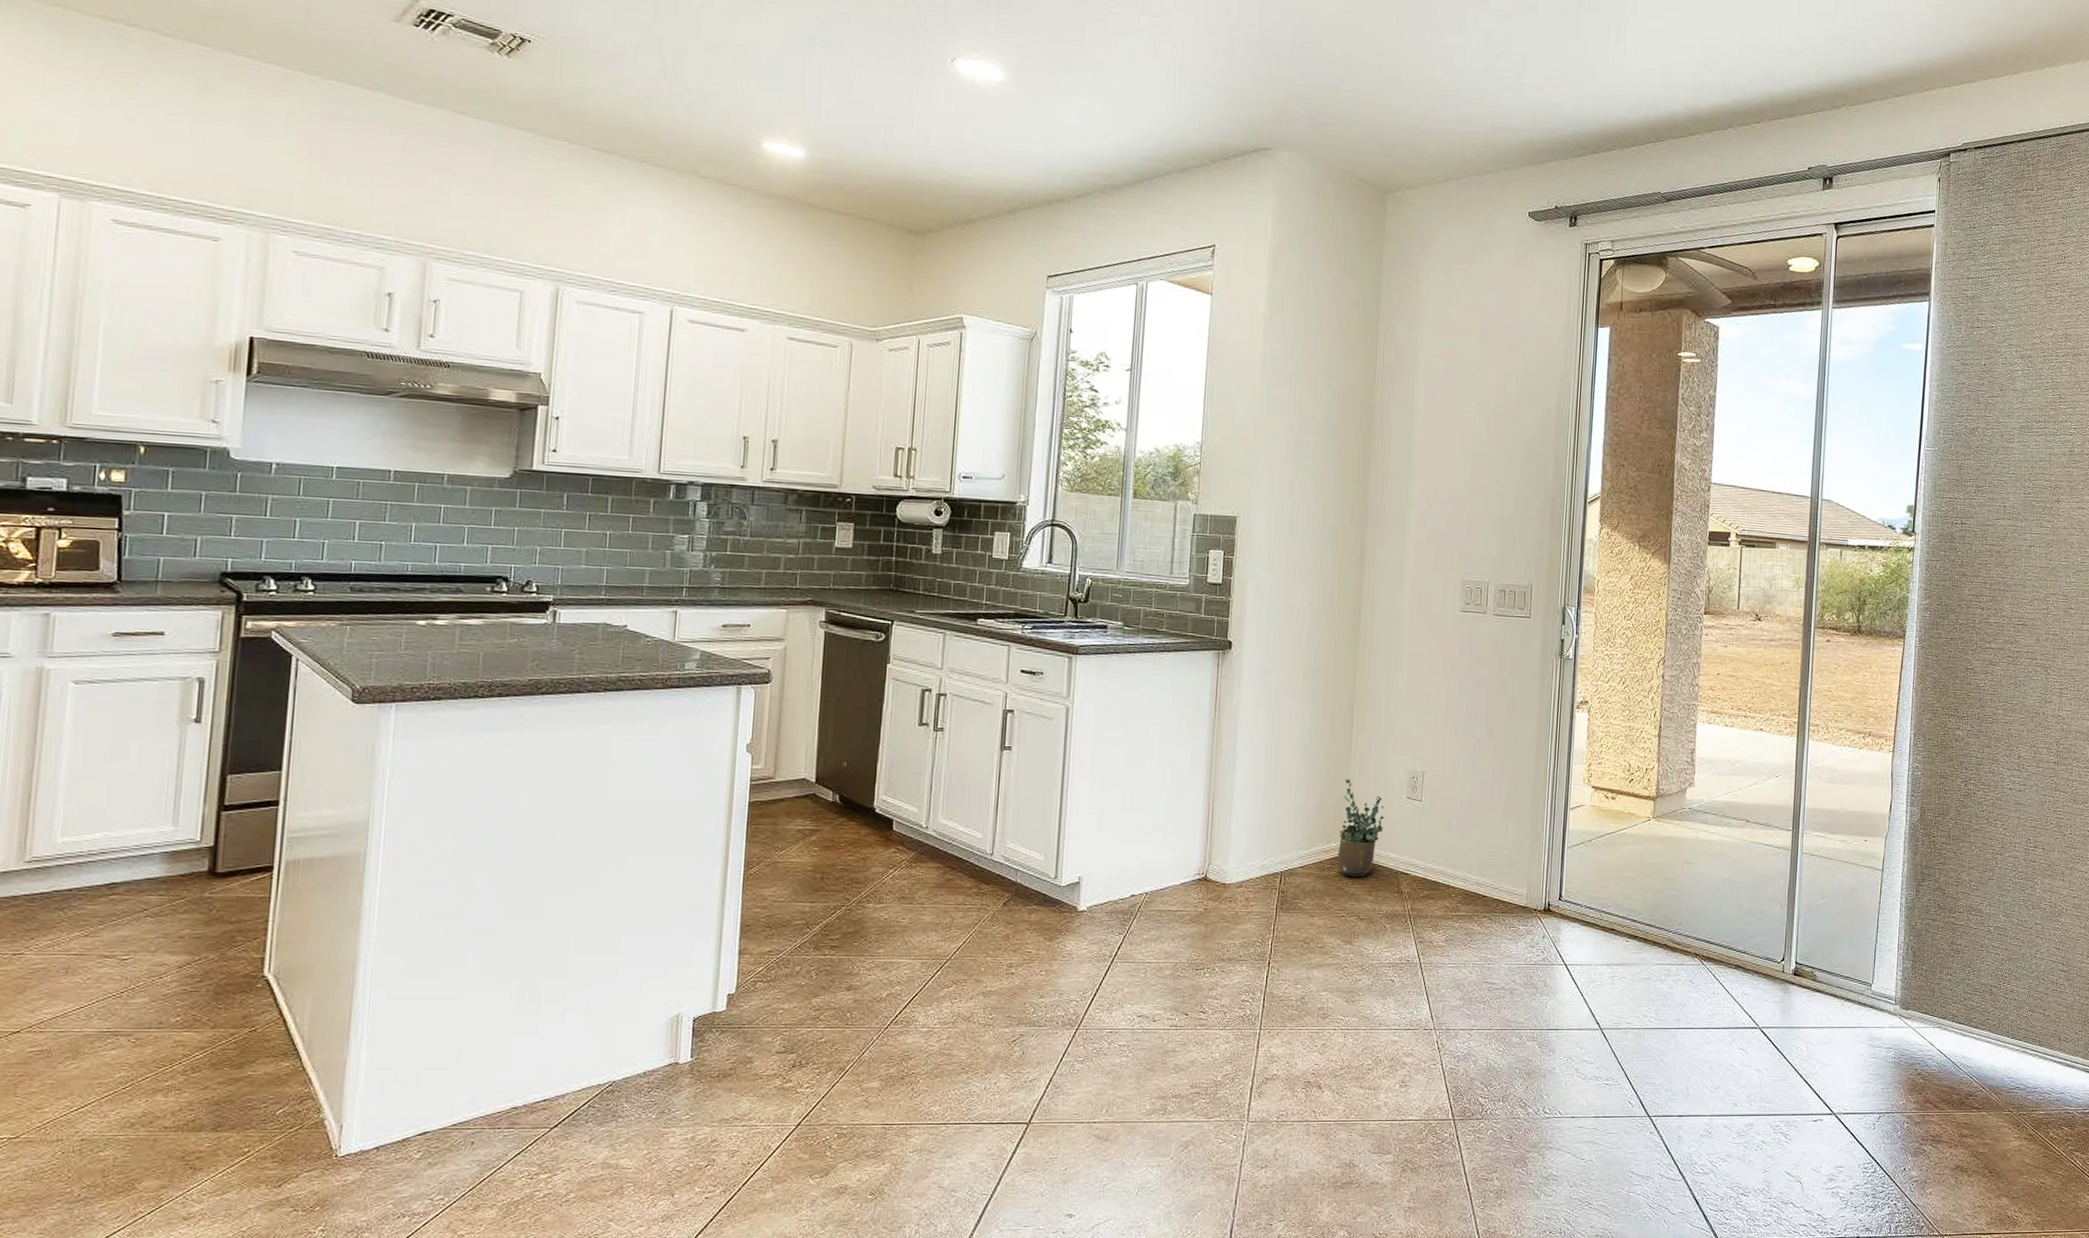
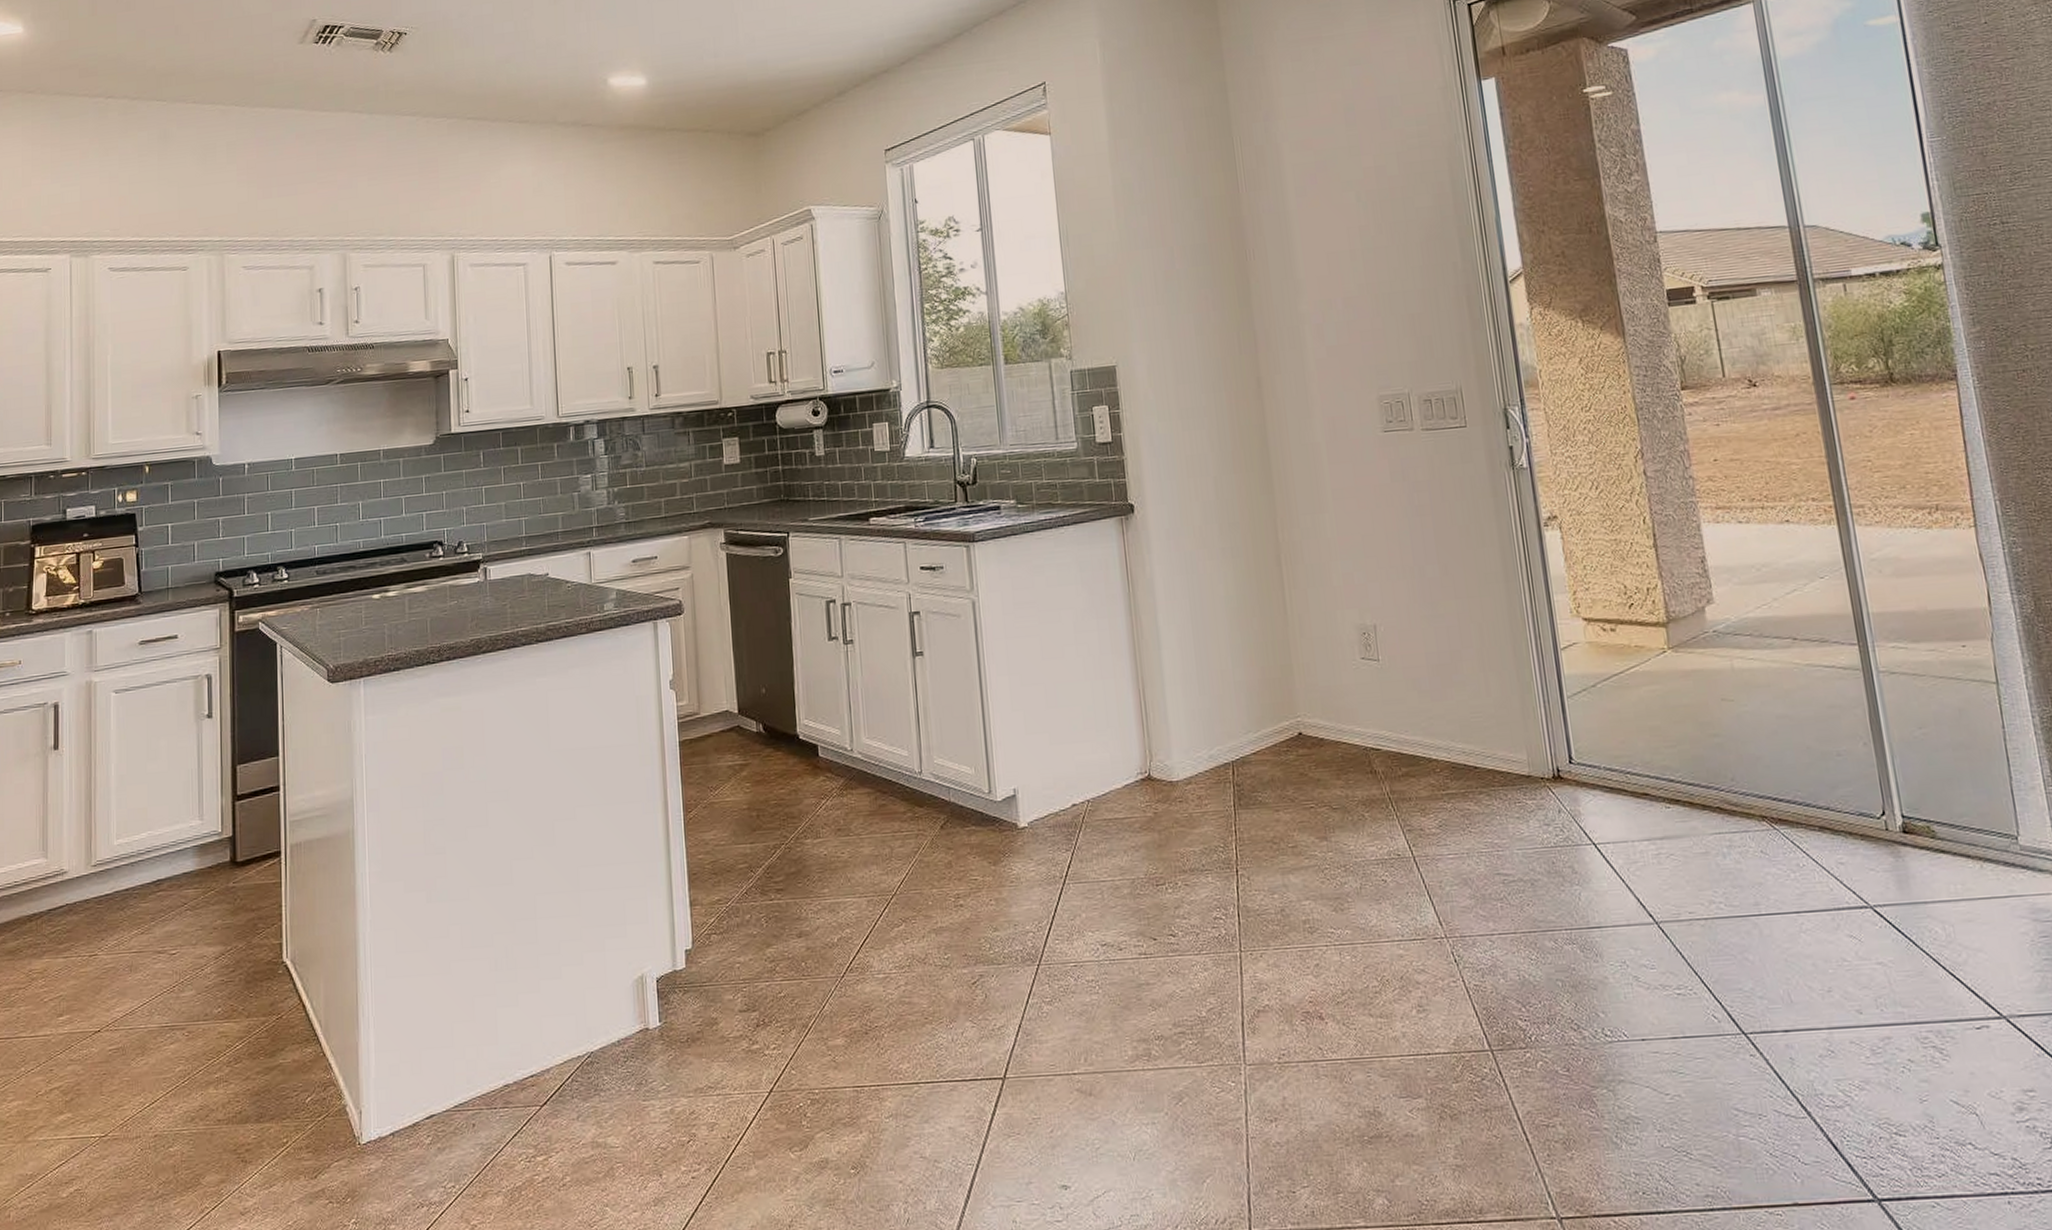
potted plant: present [1337,779,1384,878] -> none [1285,644,1340,760]

